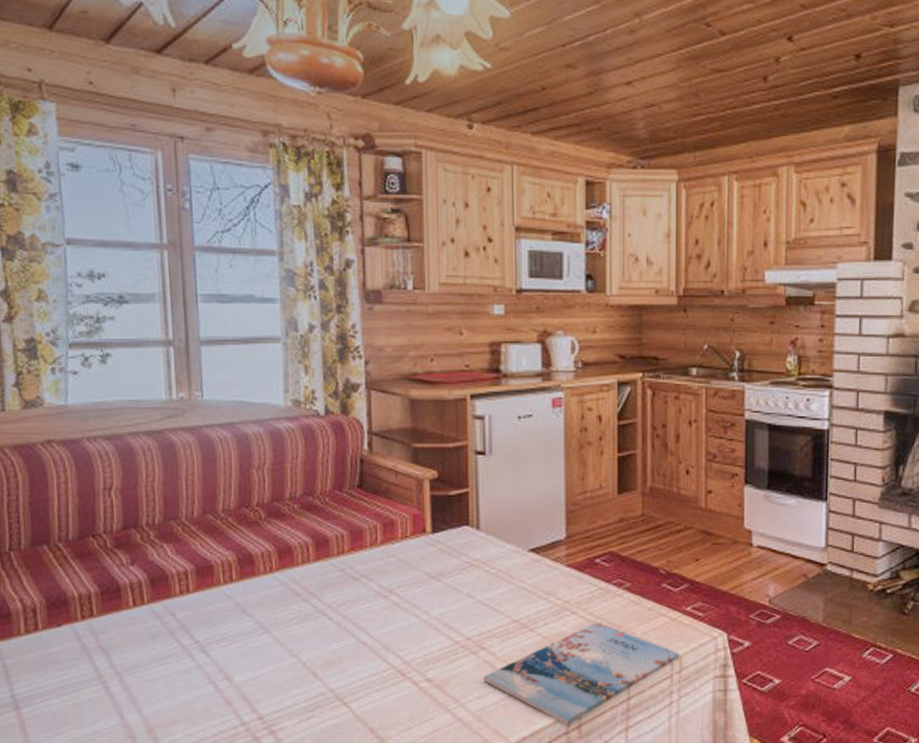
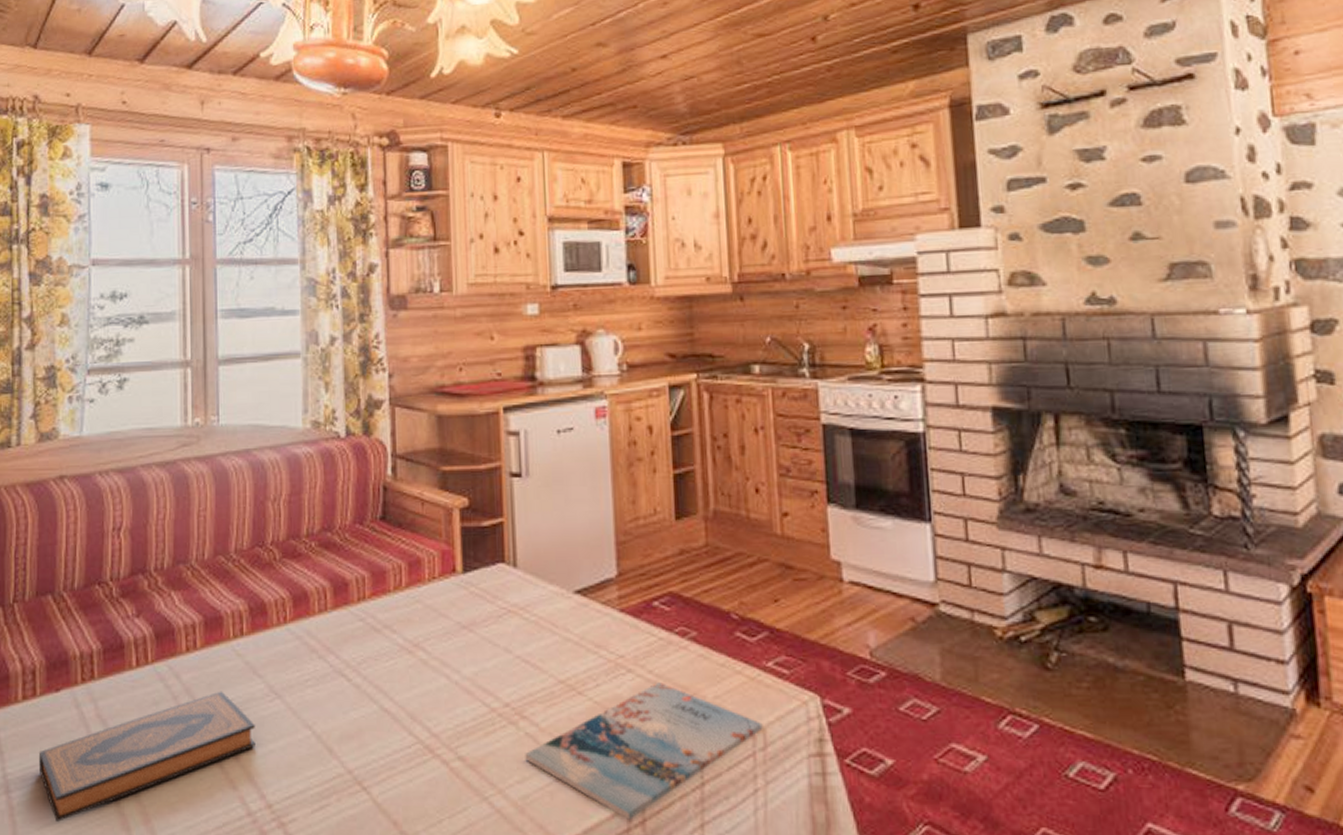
hardback book: none [44,627,247,732] -> present [38,691,255,822]

